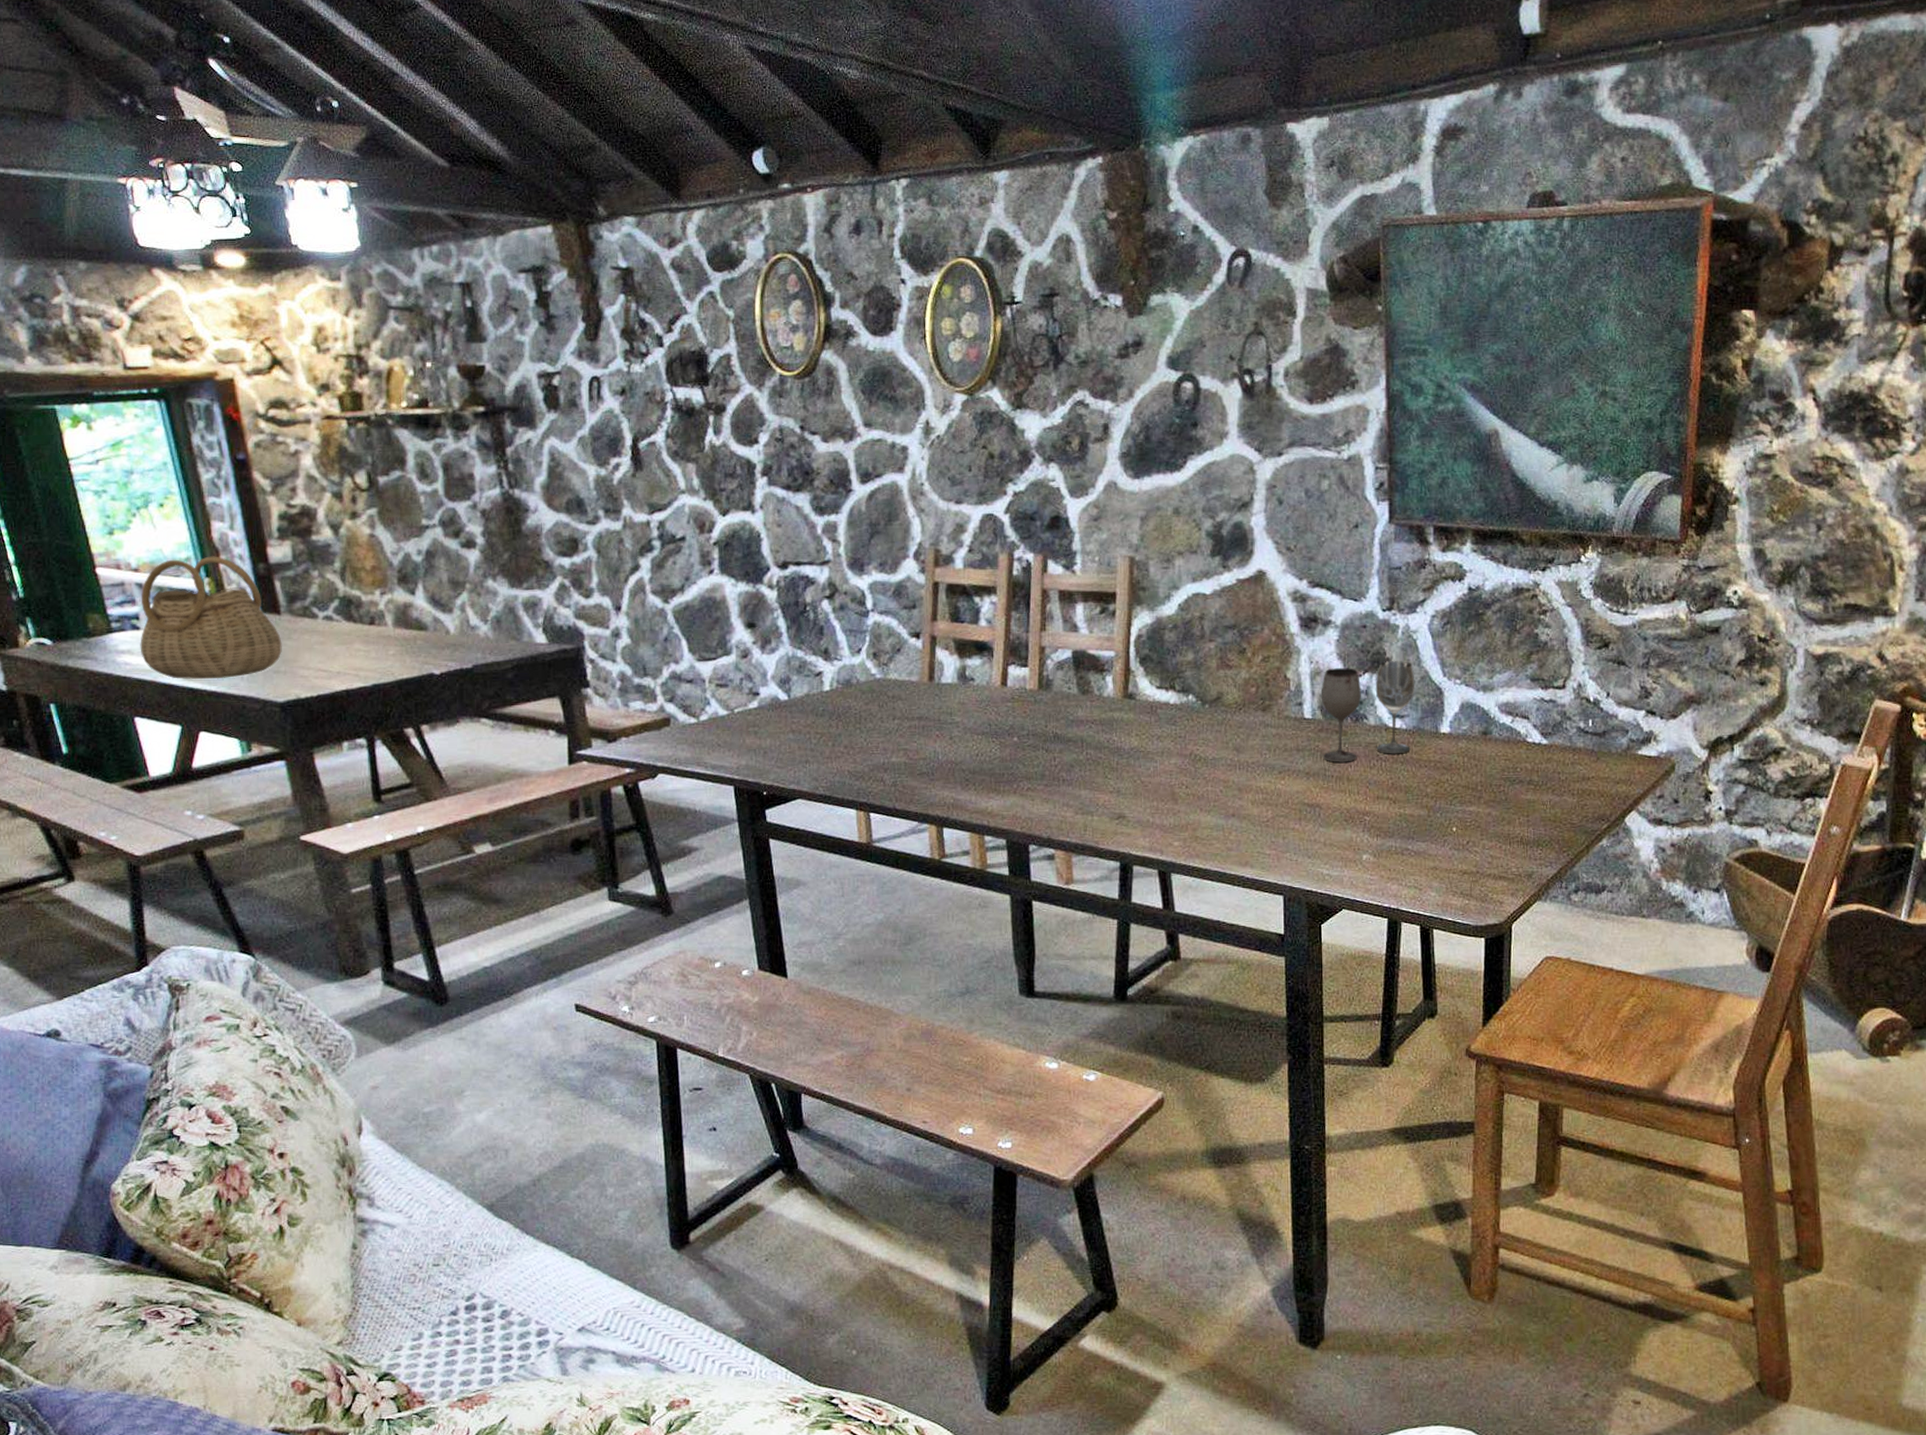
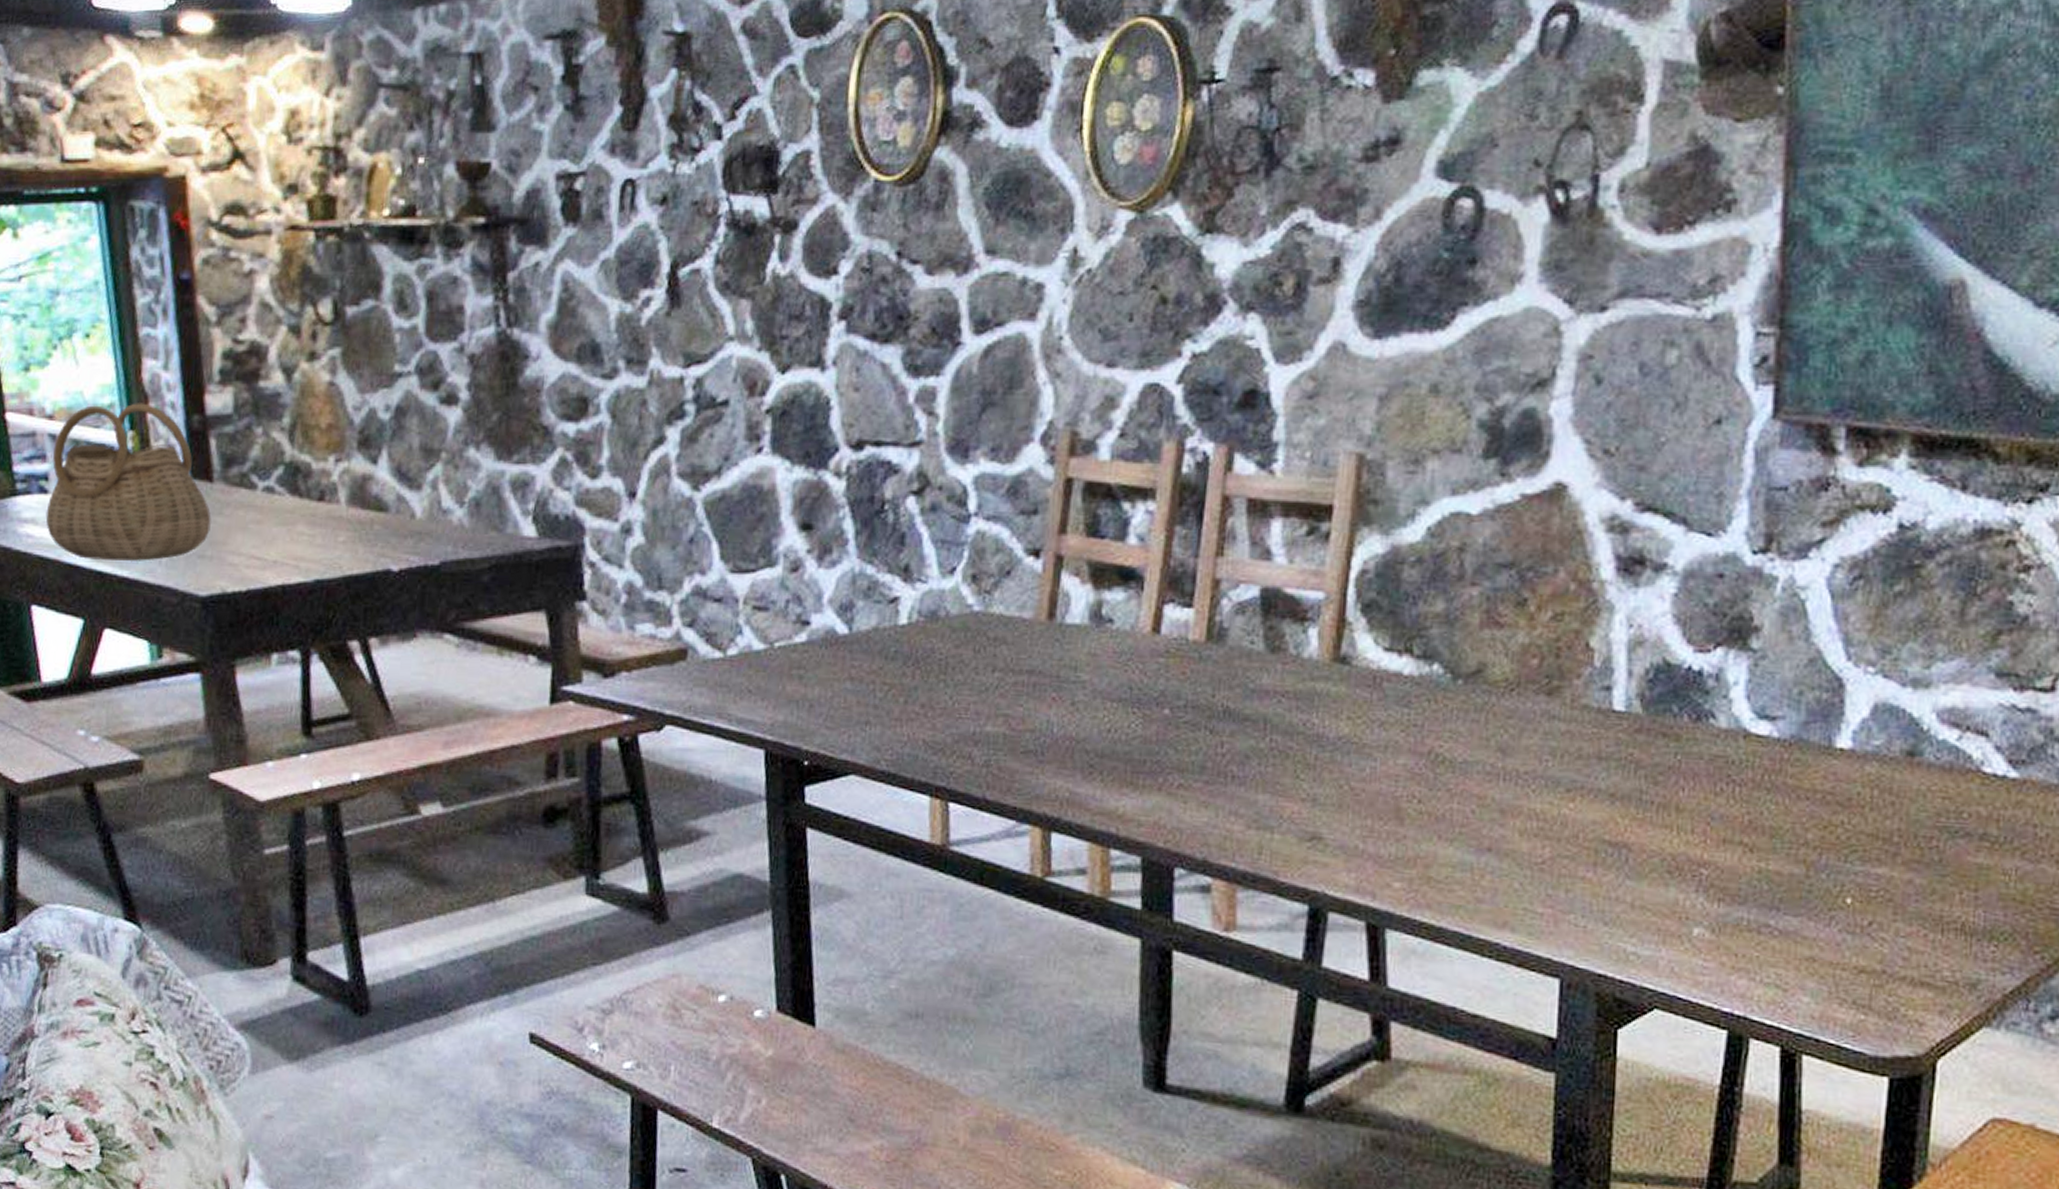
wineglass: present [1321,661,1415,763] -> none [1639,631,1799,783]

